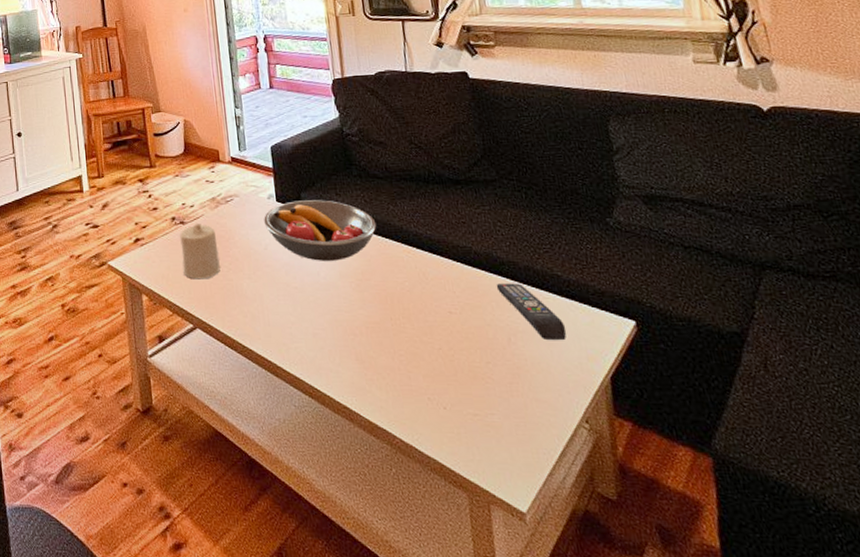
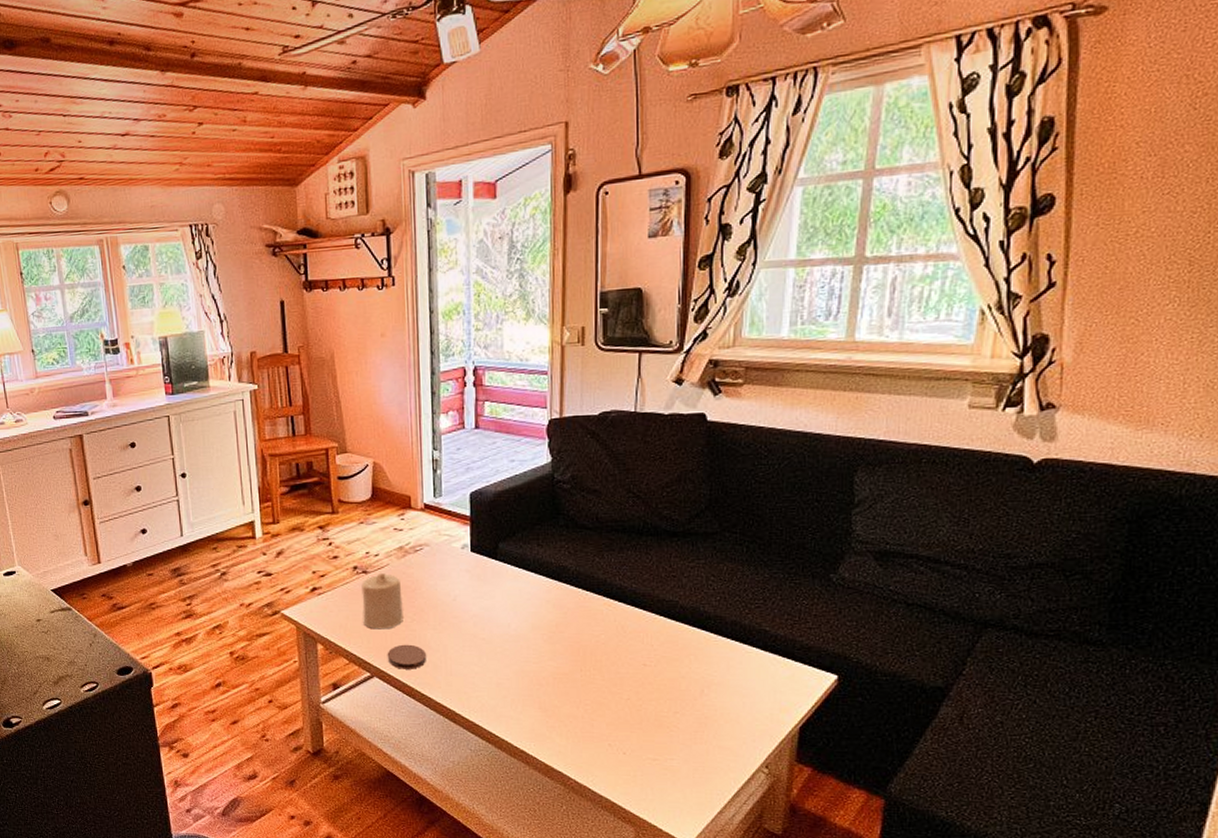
coaster: none [208,294,245,320] -> present [388,644,426,669]
fruit bowl: present [264,200,377,261] -> none [455,550,579,613]
remote control: present [496,283,567,341] -> none [698,637,764,693]

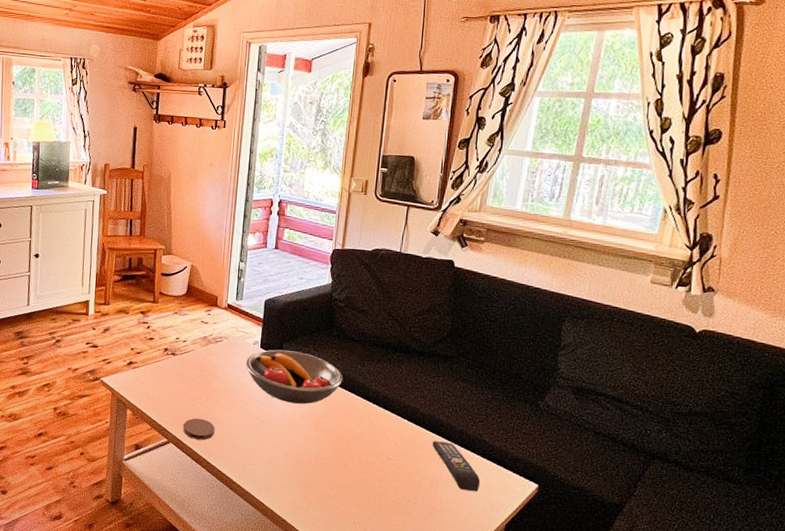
candle: present [361,573,403,630] -> none [167,356,202,404]
fruit bowl: none [455,550,579,613] -> present [246,349,343,404]
remote control: none [698,637,764,693] -> present [432,441,481,492]

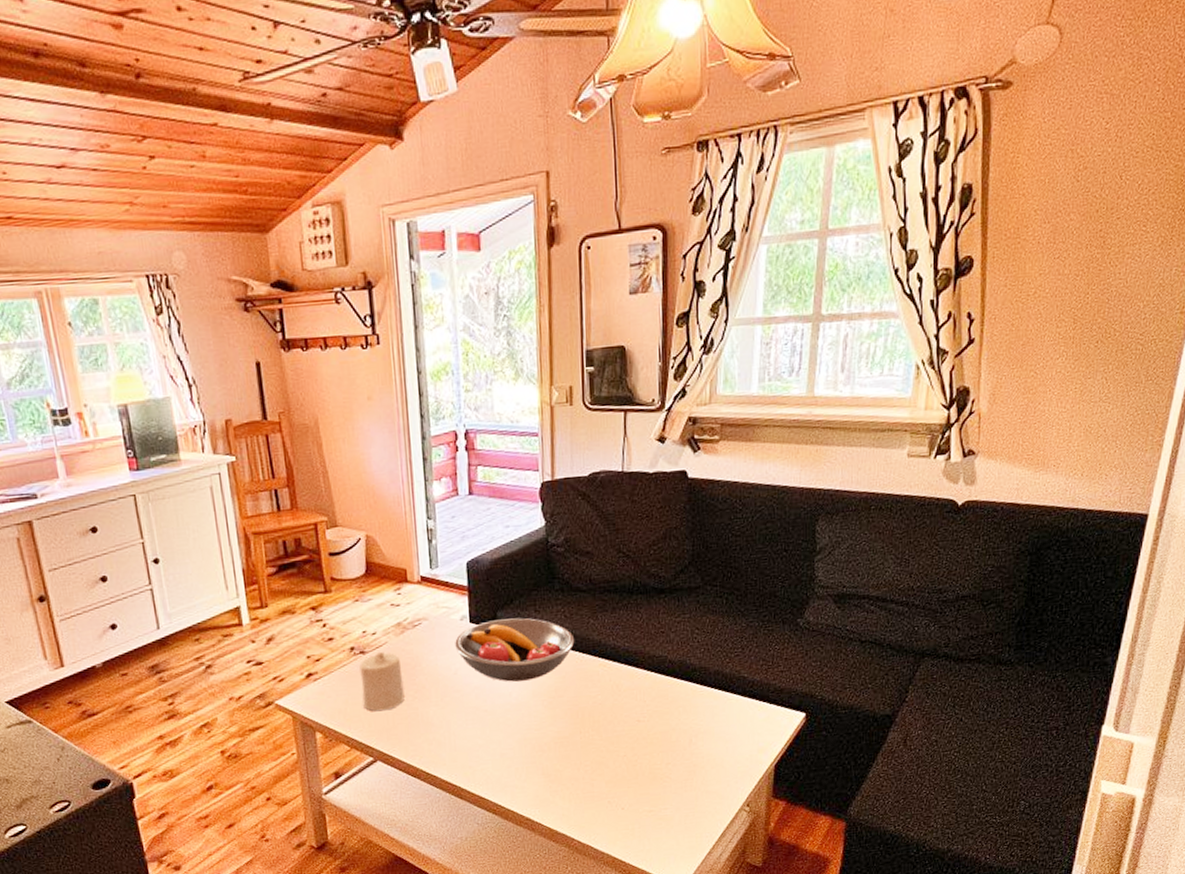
candle: none [167,356,202,404] -> present [359,652,405,712]
coaster: present [183,418,215,440] -> none [390,723,430,750]
remote control: present [432,441,481,492] -> none [685,687,744,737]

